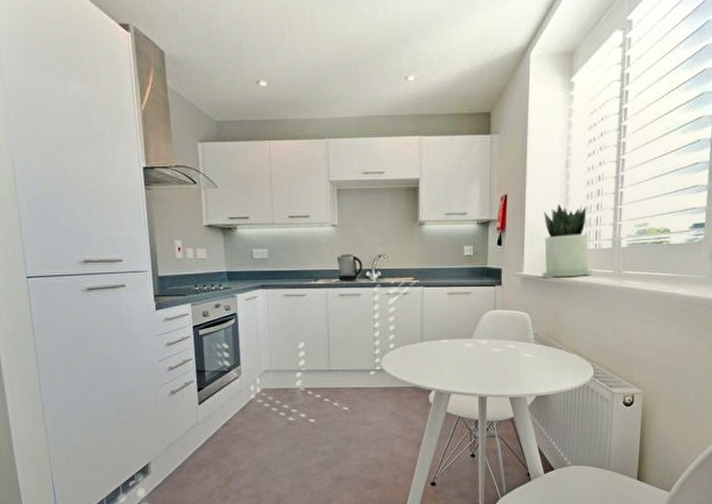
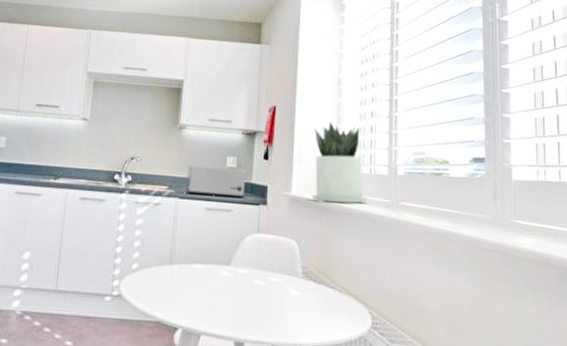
kettle: present [337,254,362,282] -> none [81,152,112,184]
toaster: none [429,256,482,283] -> present [185,164,246,200]

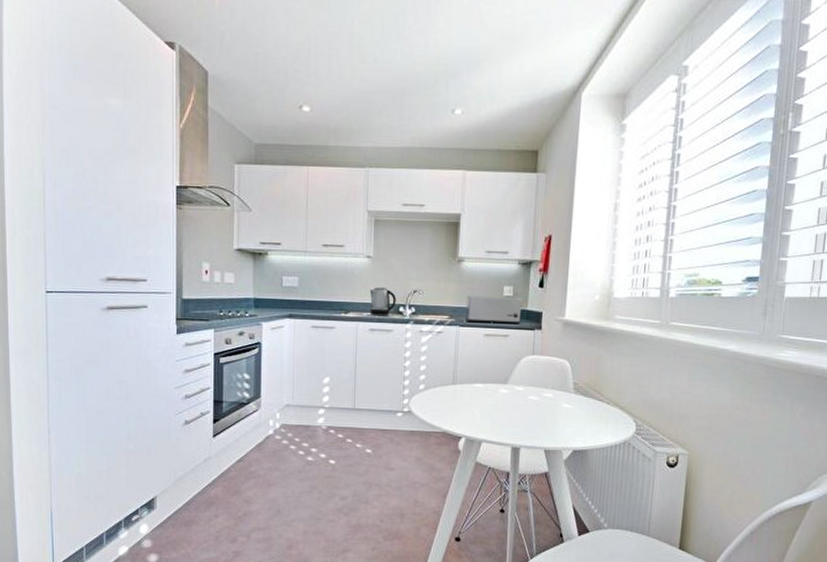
kettle: none [81,152,112,184] -> present [370,287,396,316]
planter: present [311,121,368,204] -> none [584,248,639,326]

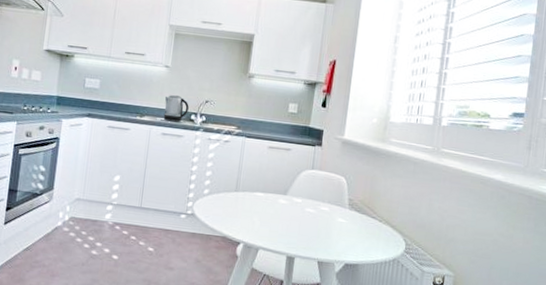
toaster: present [465,295,522,326] -> none [252,109,306,141]

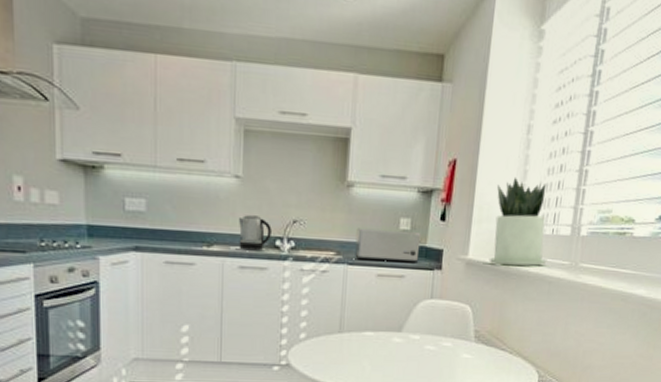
toaster: none [252,109,306,141] -> present [355,227,421,265]
planter: none [361,75,413,149] -> present [489,177,547,267]

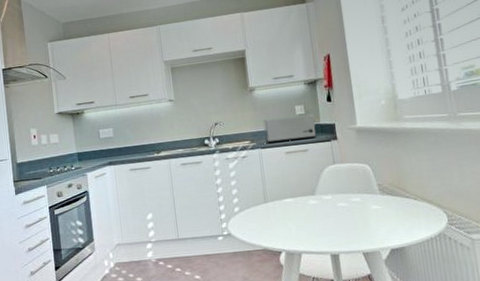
kettle: present [239,215,272,251] -> none [176,125,201,152]
planter: present [489,177,547,267] -> none [368,56,427,128]

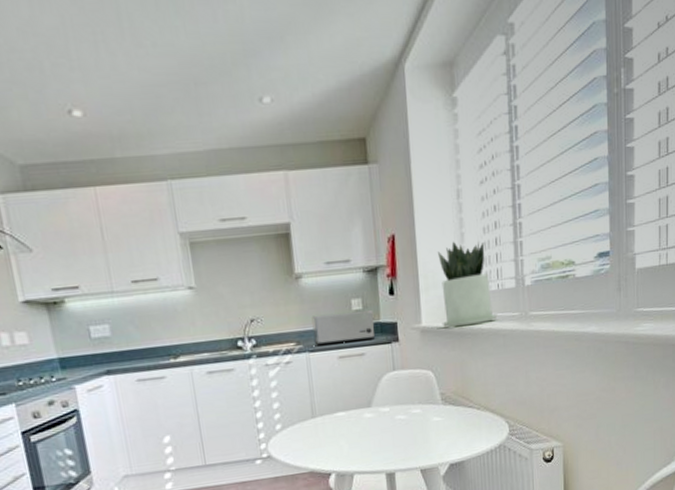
planter: none [368,56,427,128] -> present [438,241,498,328]

